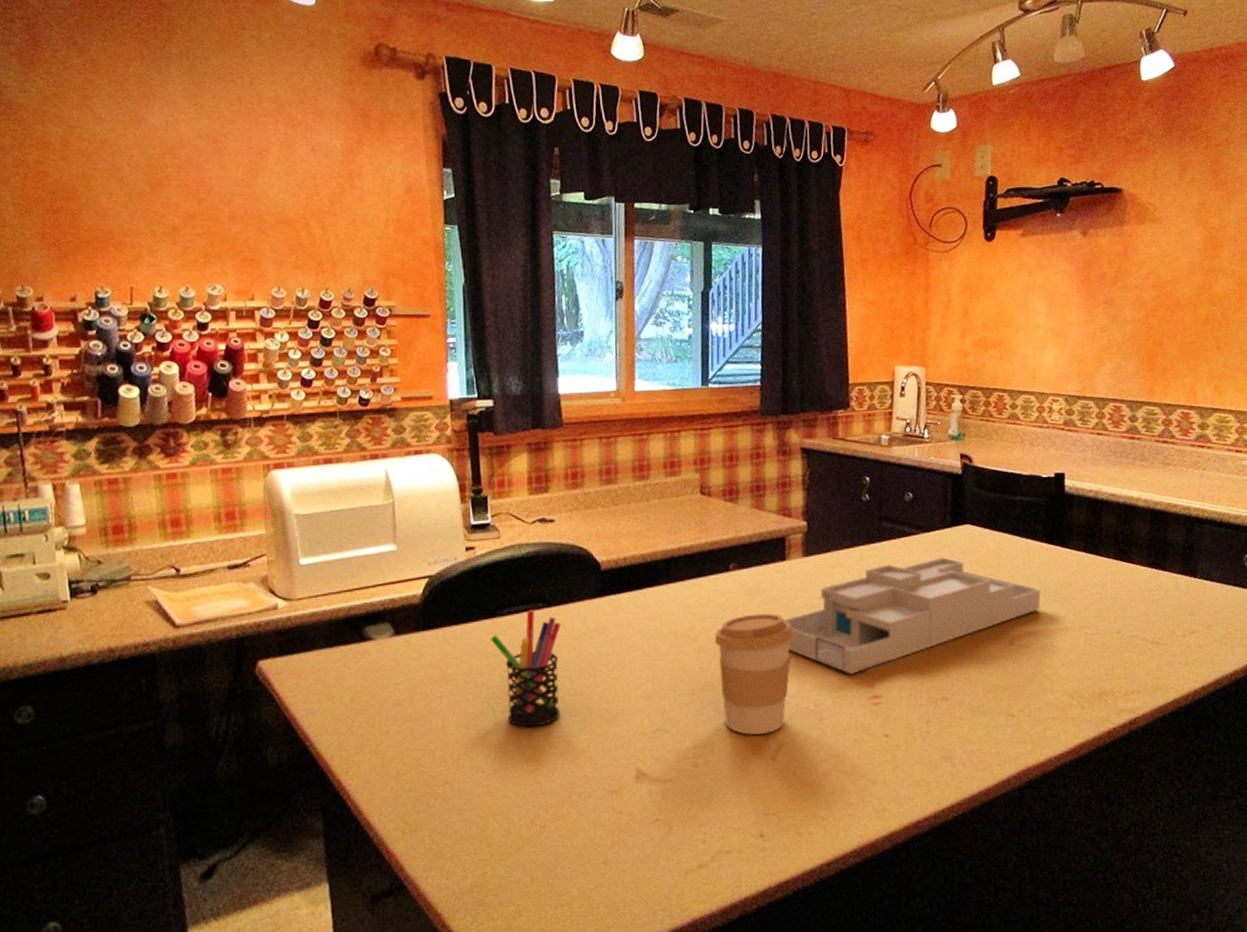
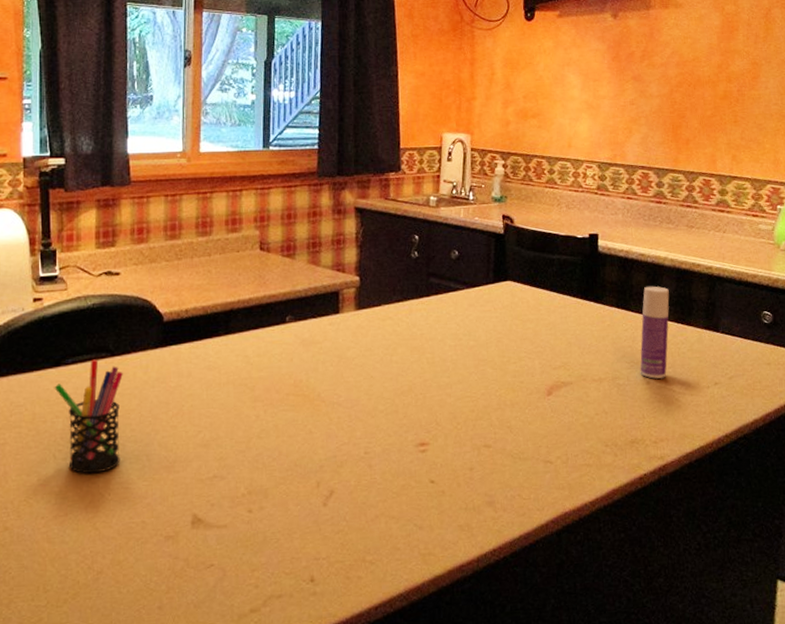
coffee cup: present [714,613,794,735] -> none [270,363,346,481]
desk organizer: present [783,557,1041,674] -> none [336,311,577,423]
bottle: none [1109,528,1143,628] -> present [640,286,669,380]

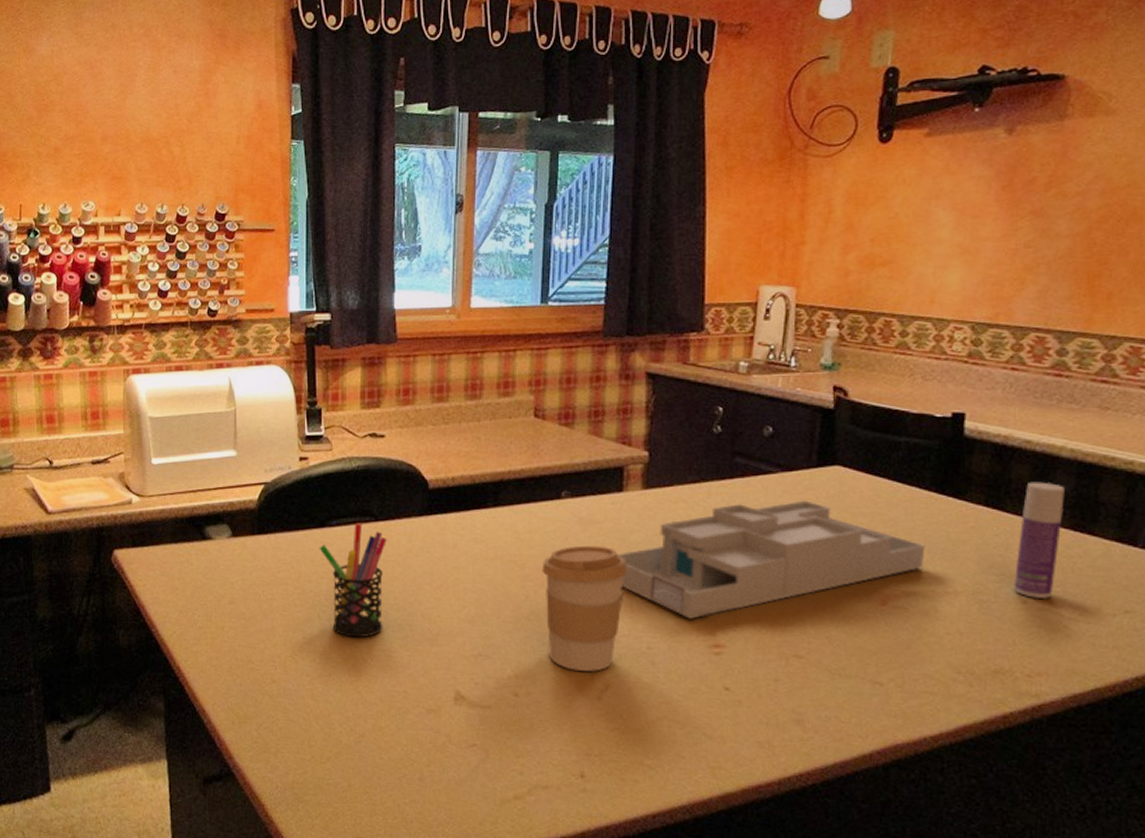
coffee cup: none [270,363,346,481] -> present [541,545,628,671]
desk organizer: none [336,311,577,423] -> present [616,500,926,619]

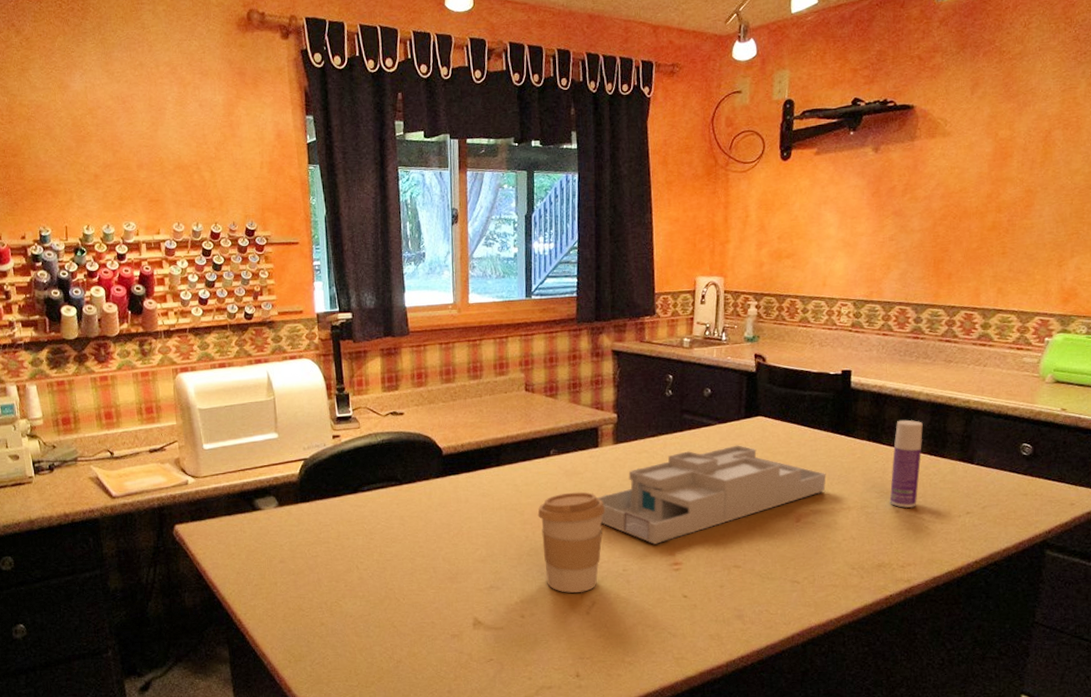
pen holder: present [319,523,387,638] -> none [354,487,412,582]

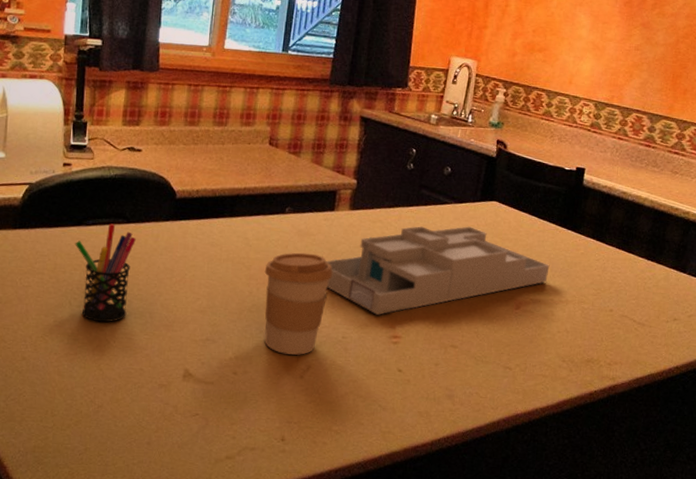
pen holder: none [354,487,412,582] -> present [75,223,136,323]
bottle: present [889,419,923,509] -> none [605,222,644,309]

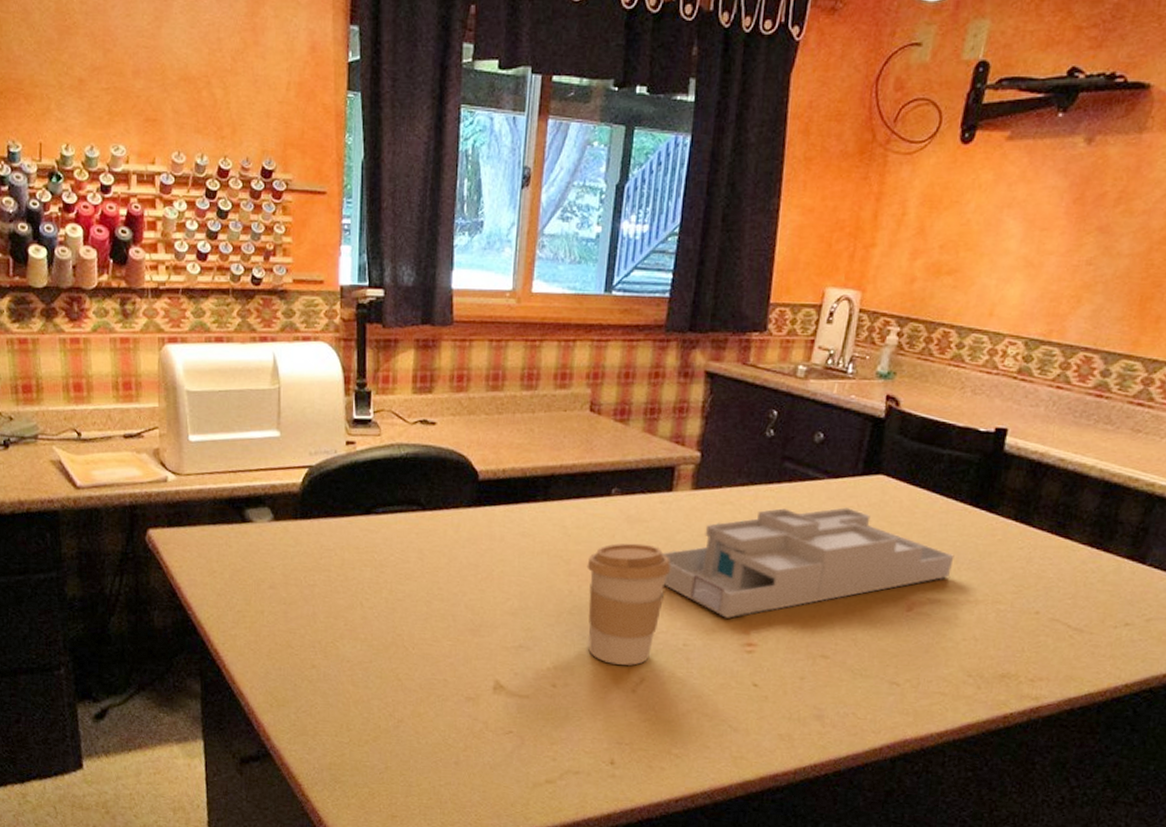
pen holder: present [75,223,136,323] -> none [363,511,433,627]

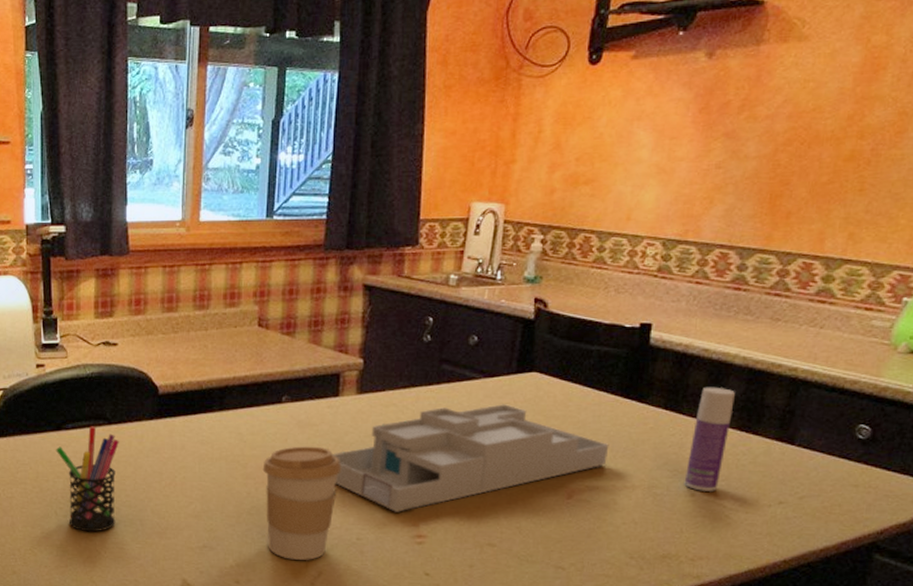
pen holder: none [363,511,433,627] -> present [55,426,119,532]
bottle: none [1029,499,1089,611] -> present [684,387,735,493]

